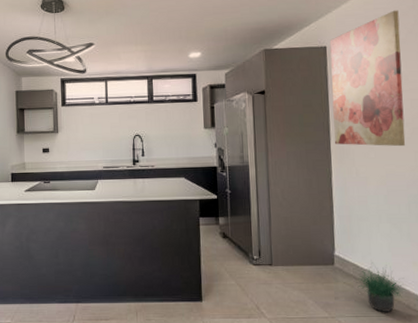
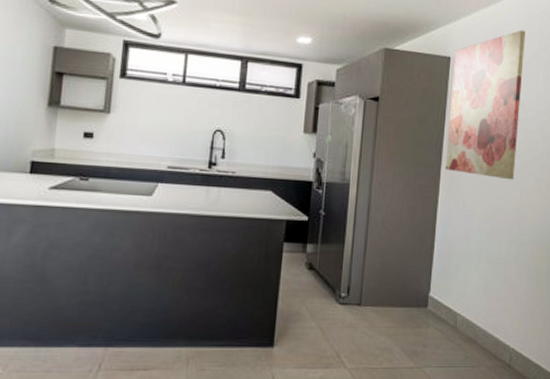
potted plant: present [356,262,406,312] -> none [447,306,495,362]

